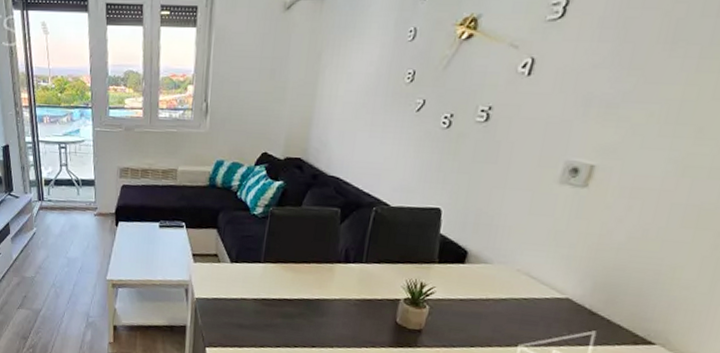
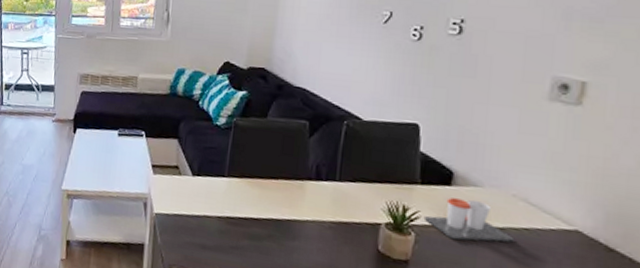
cup: none [438,274,514,311] -> present [423,198,515,243]

